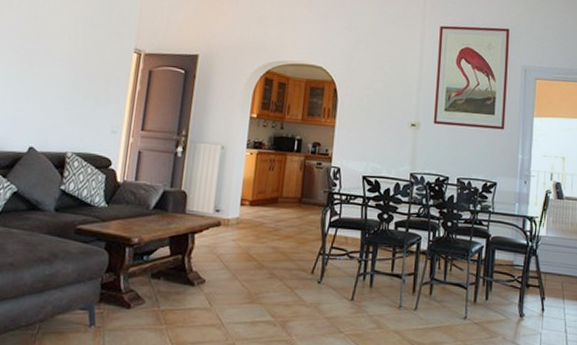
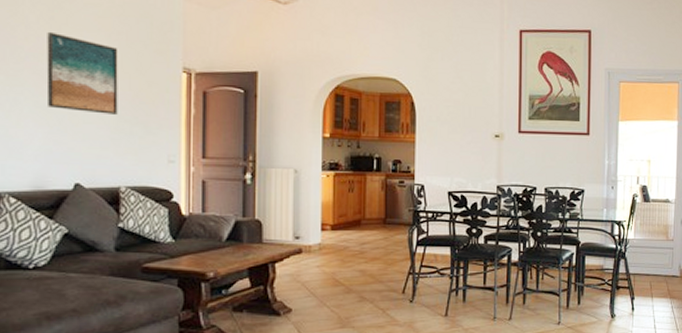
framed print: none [17,13,83,87] -> present [46,31,118,114]

